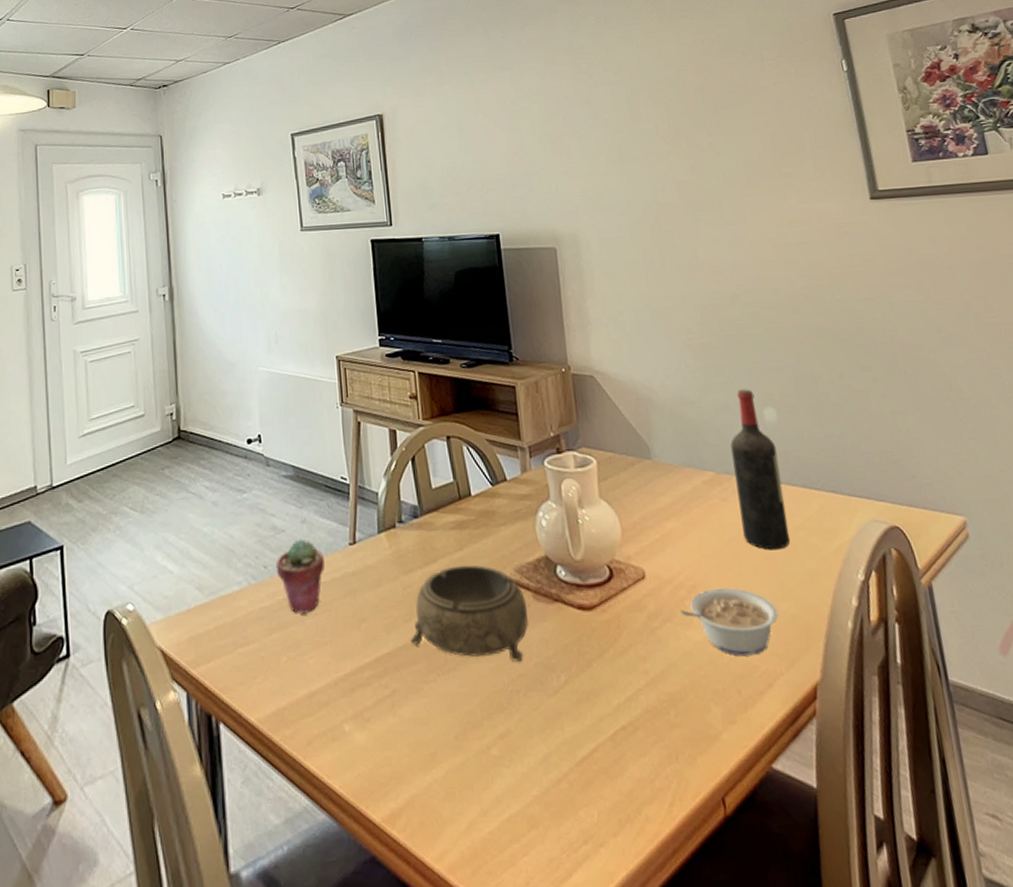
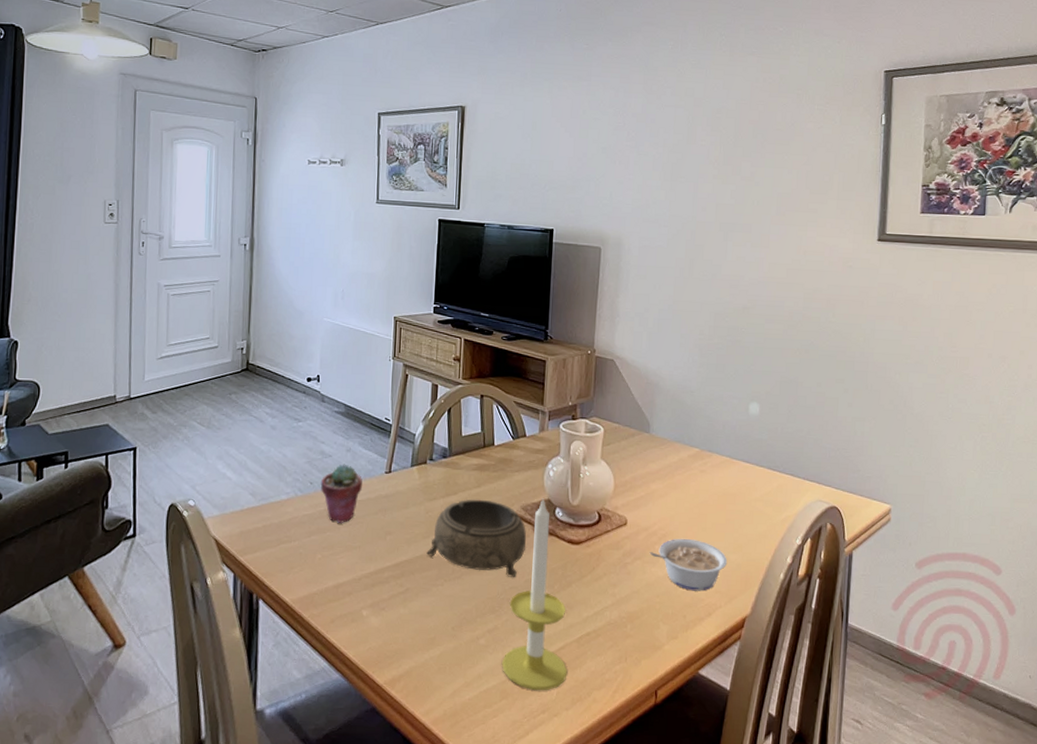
candle: none [519,555,607,813] -> present [501,498,568,691]
wine bottle: present [730,389,791,550] -> none [712,385,754,515]

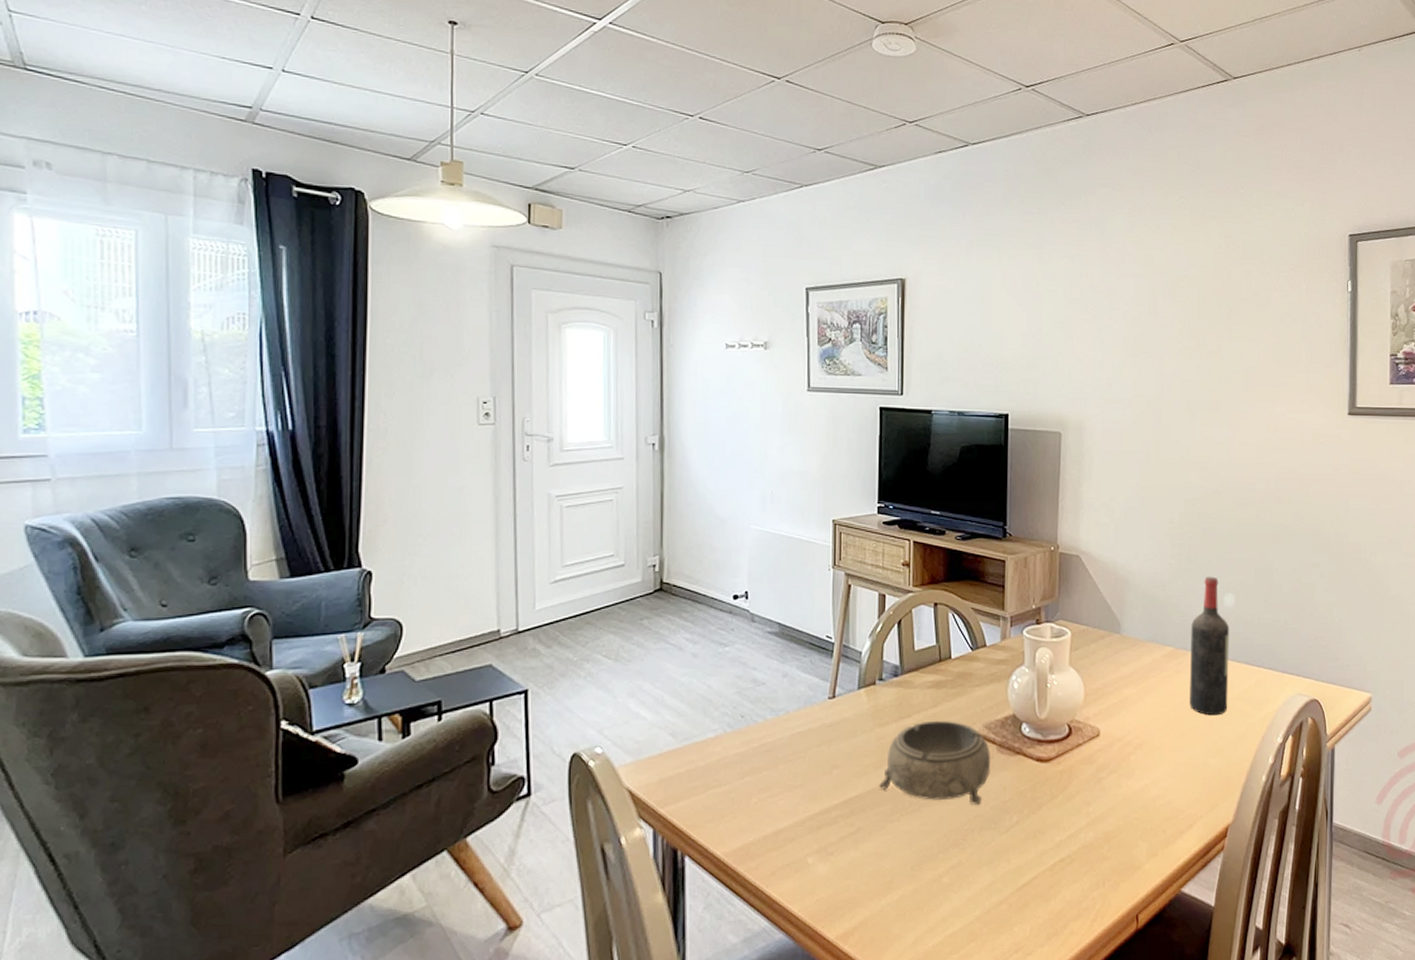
potted succulent: present [320,464,362,523] -> none [753,691,802,760]
candle: present [501,498,568,691] -> none [967,714,1041,929]
legume: present [649,538,728,591] -> none [1125,745,1208,803]
wine bottle: none [712,385,754,515] -> present [1189,576,1230,716]

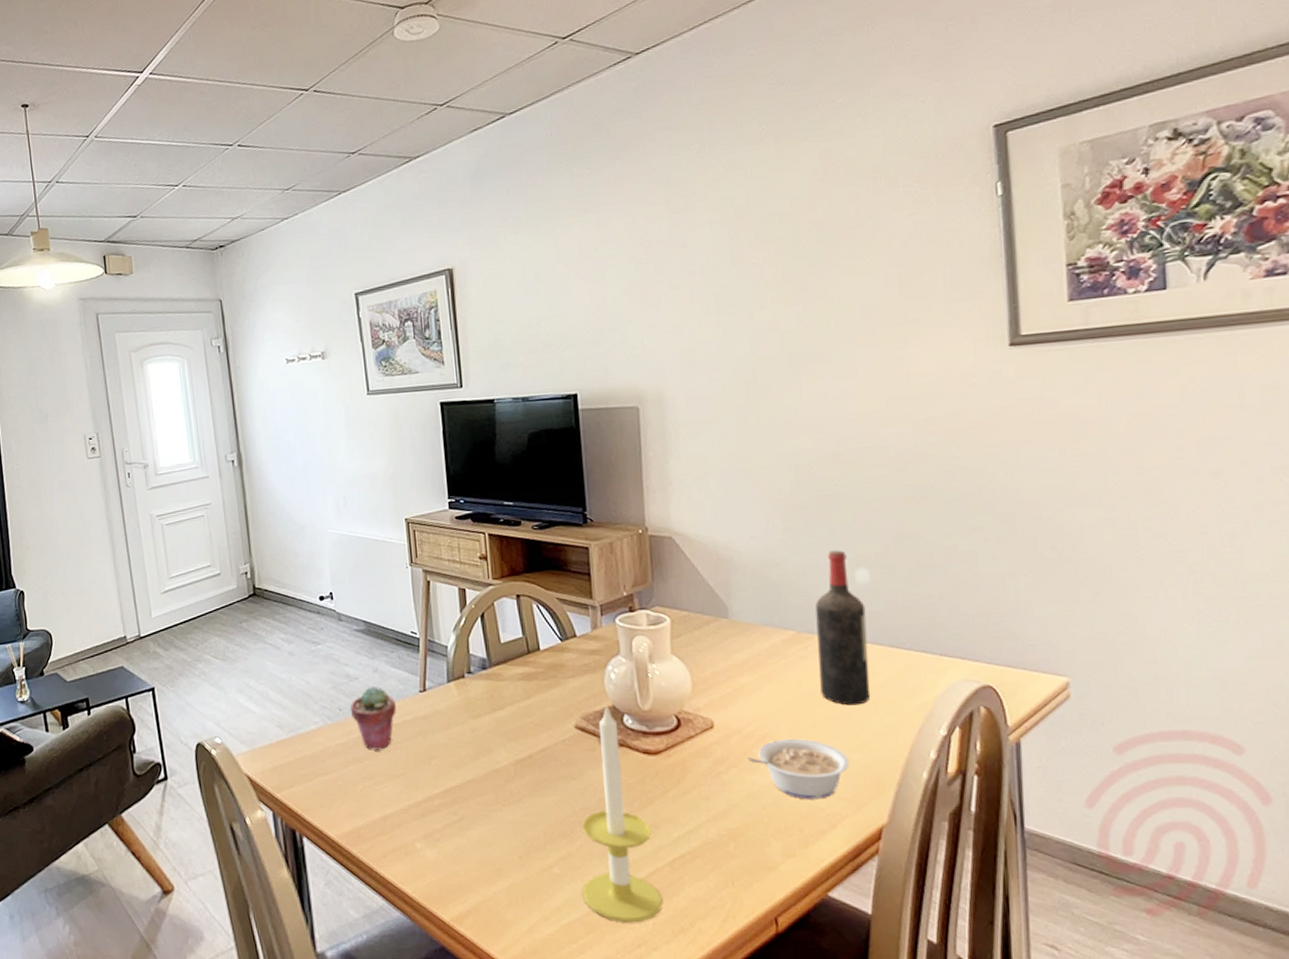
potted succulent: none [753,691,802,760] -> present [349,686,396,750]
decorative bowl: present [879,720,991,805] -> none [478,712,593,797]
candle: none [967,714,1041,929] -> present [581,705,663,923]
legume: none [1125,745,1208,803] -> present [746,738,850,800]

